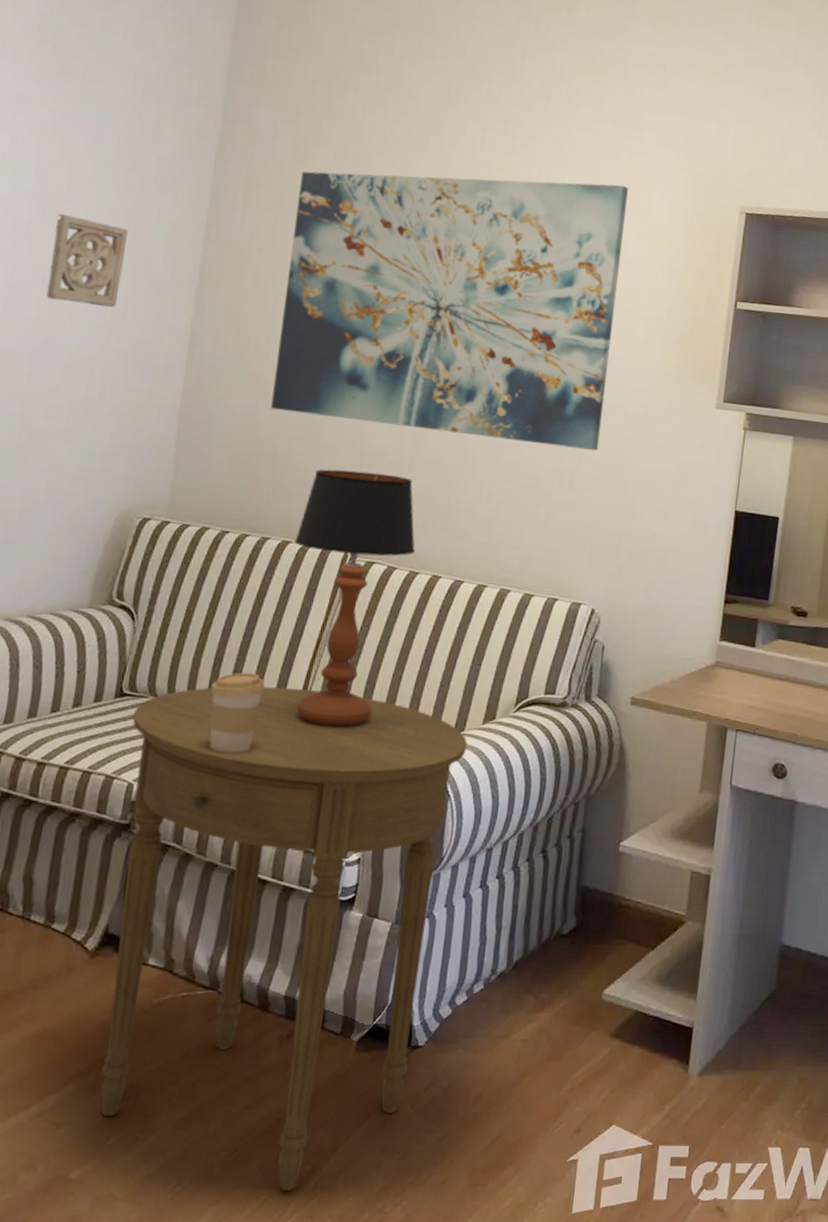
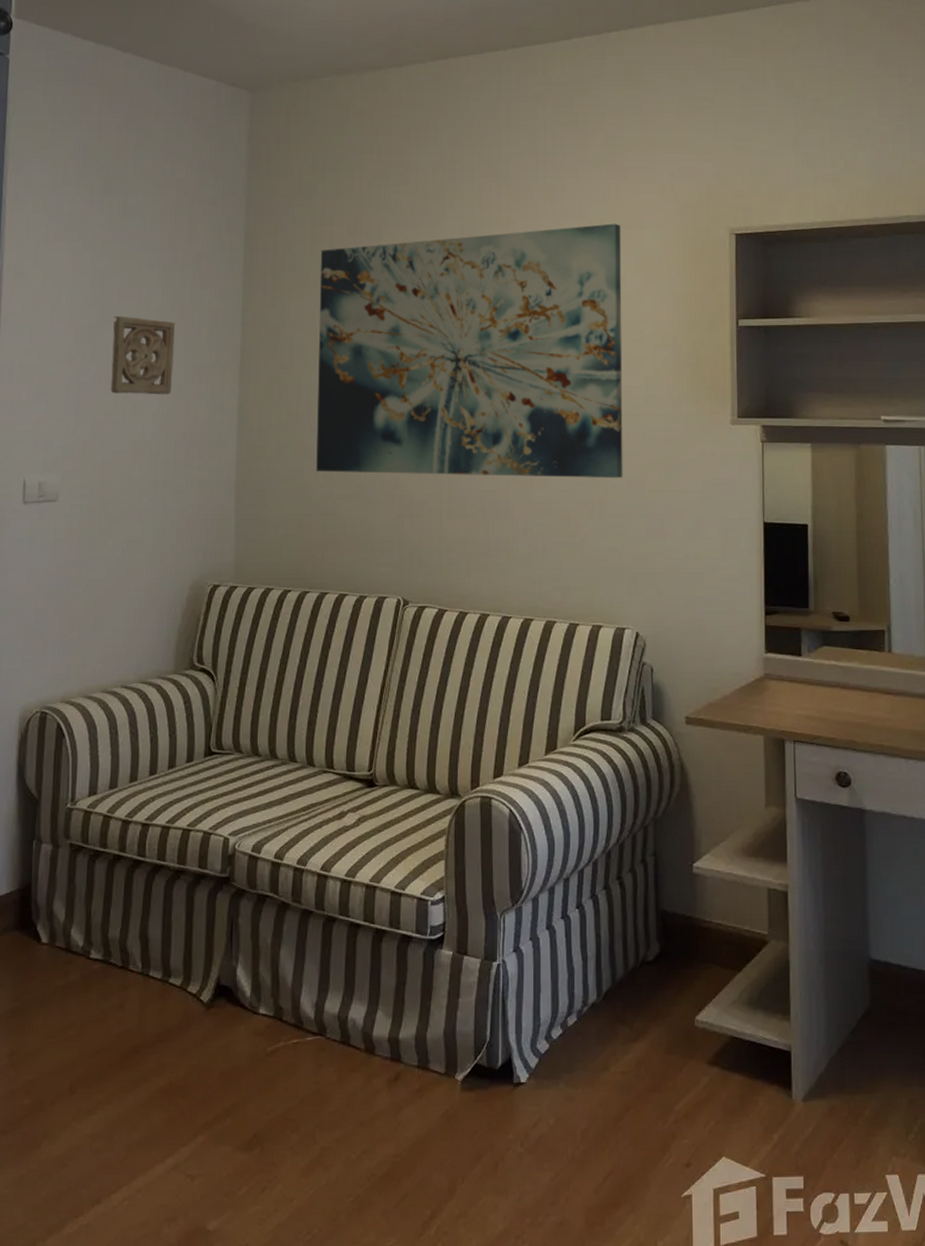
side table: present [100,687,468,1190] -> none [222,734,533,1236]
coffee cup: present [209,672,265,753] -> none [290,723,338,801]
table lamp: present [294,469,416,727] -> none [351,521,463,769]

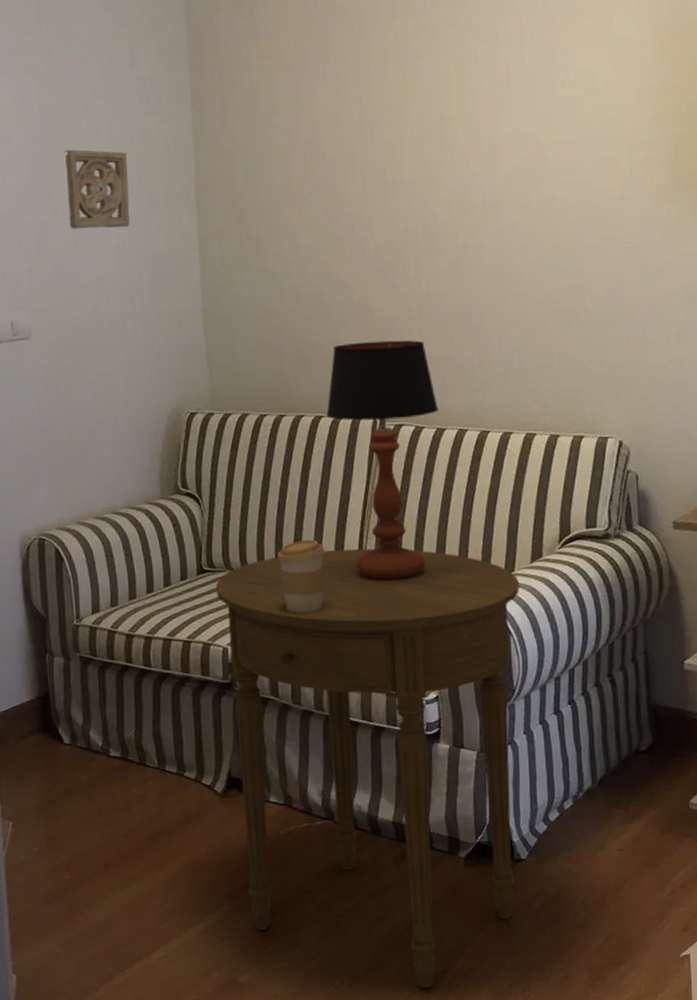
side table: none [222,734,533,1236] -> present [215,549,520,988]
coffee cup: none [290,723,338,801] -> present [278,539,324,613]
wall art: present [316,223,623,478] -> none [268,12,601,296]
table lamp: none [351,521,463,769] -> present [326,340,439,581]

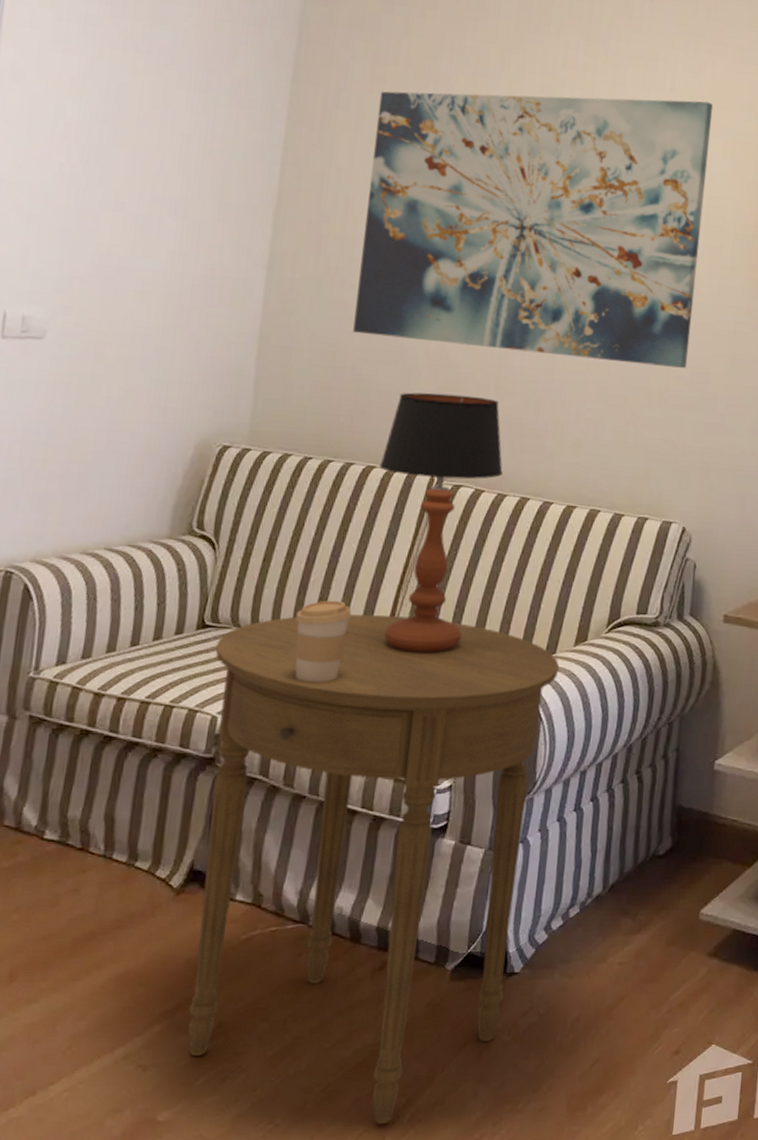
wall ornament: present [64,149,130,229] -> none [119,137,204,233]
wall art: none [268,12,601,296] -> present [353,91,714,368]

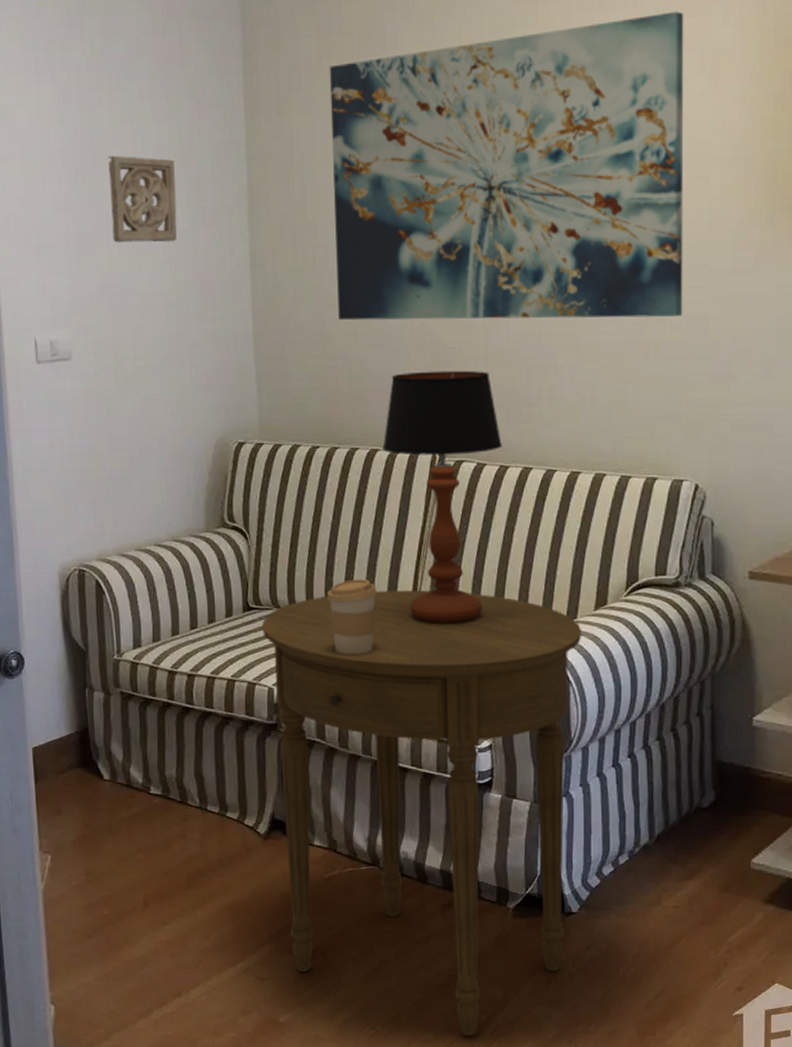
wall ornament: none [119,137,204,233] -> present [108,155,178,243]

